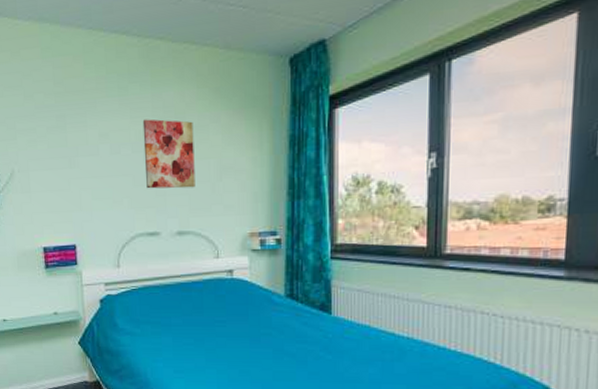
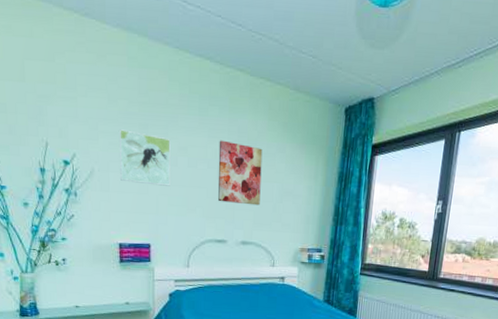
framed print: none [37,124,93,180] -> present [120,129,171,186]

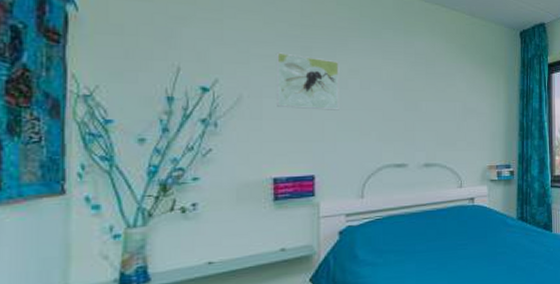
wall art: present [218,140,263,206] -> none [394,62,442,125]

